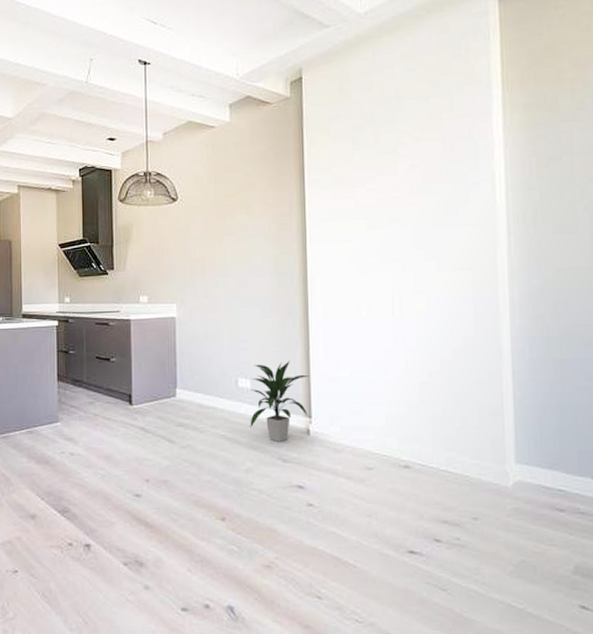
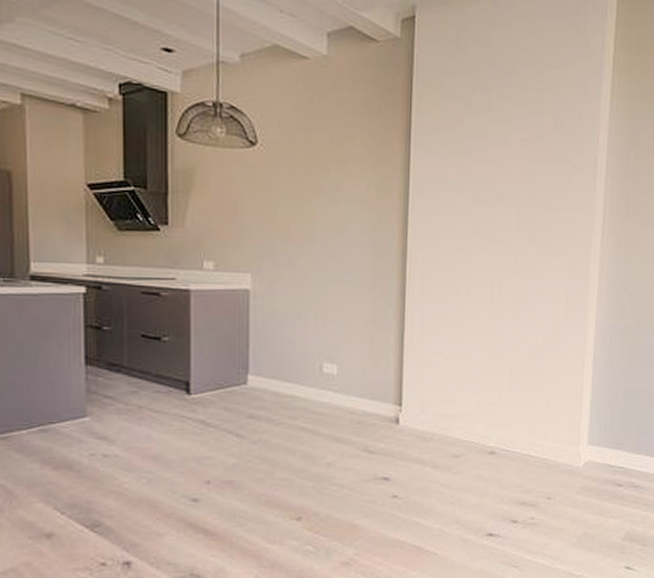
indoor plant: present [250,361,310,442] -> none [334,344,403,432]

